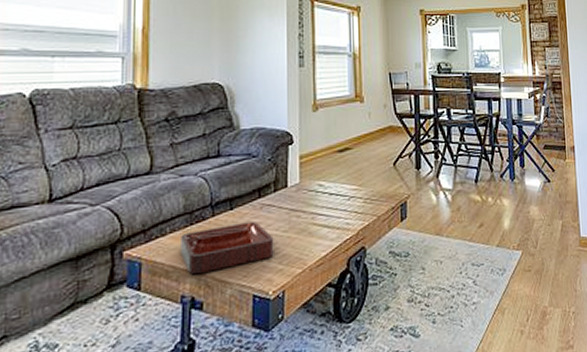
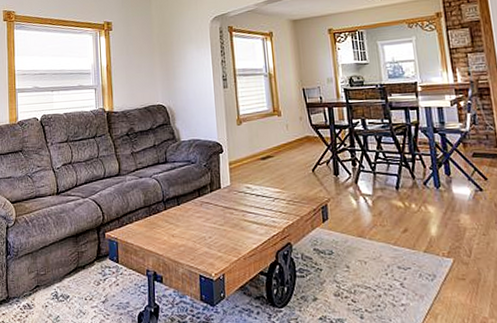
decorative tray: present [181,221,274,275] -> none [143,216,214,255]

